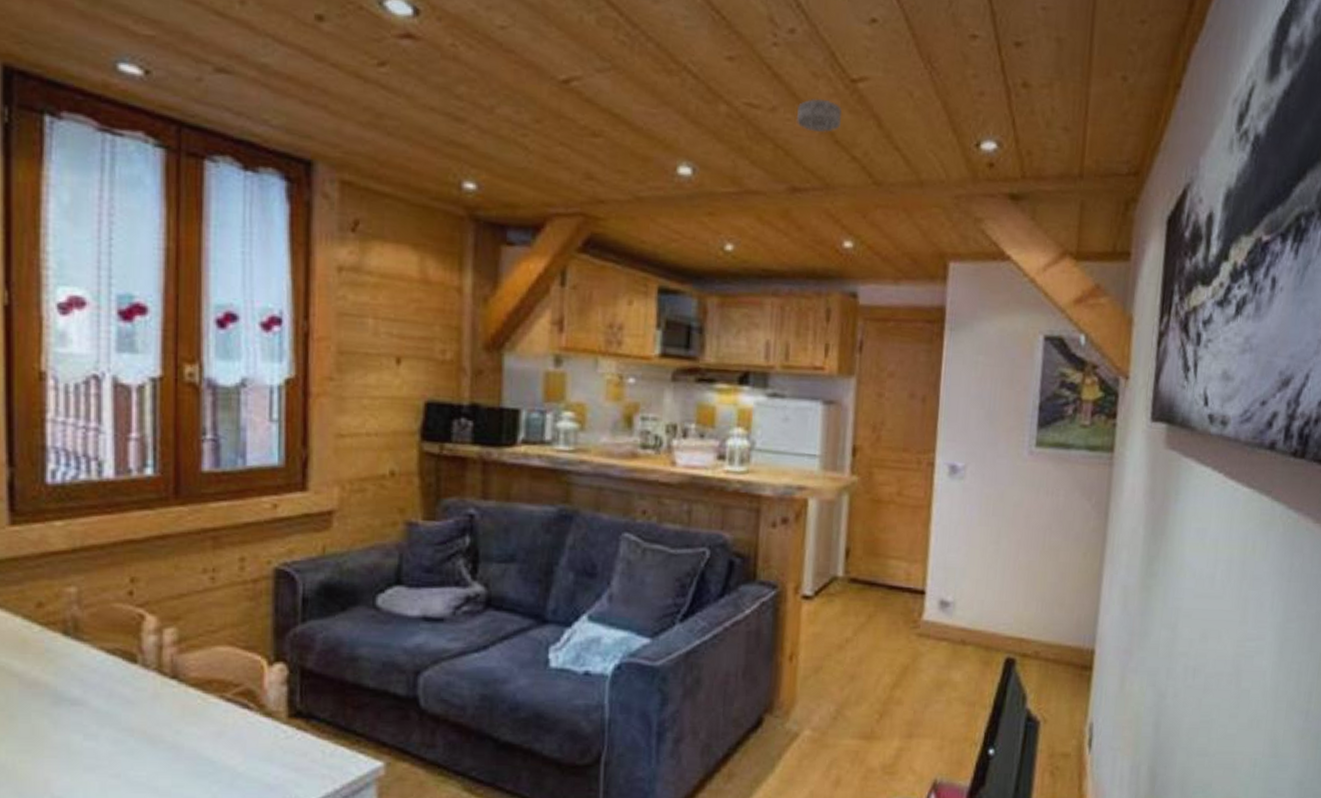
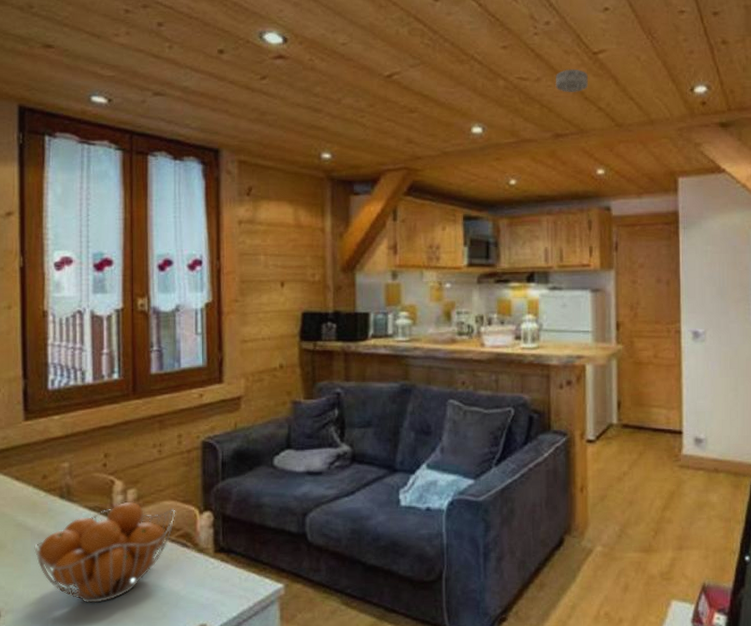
fruit basket: none [23,644,234,778] -> present [34,501,176,603]

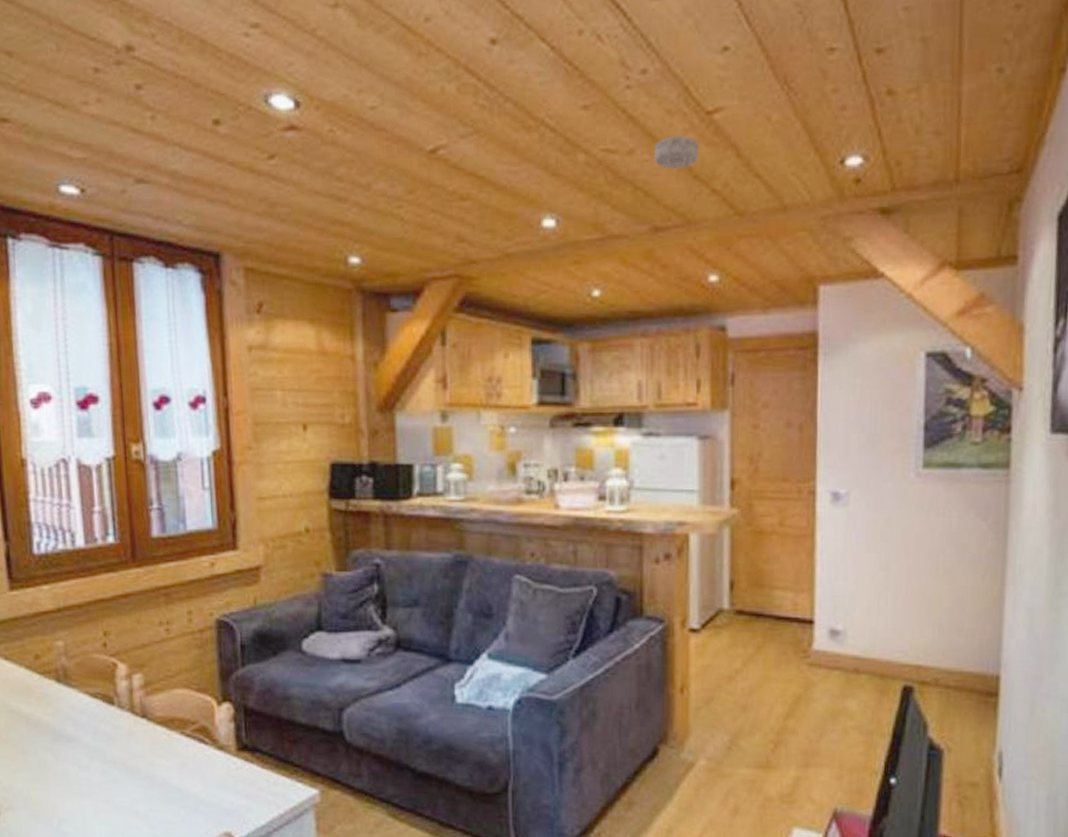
fruit basket: present [34,501,176,603] -> none [31,688,190,803]

